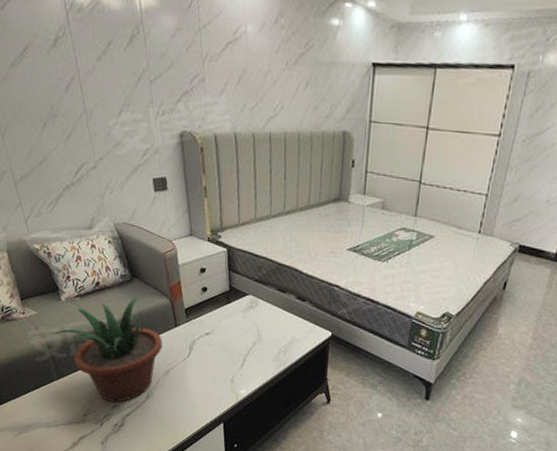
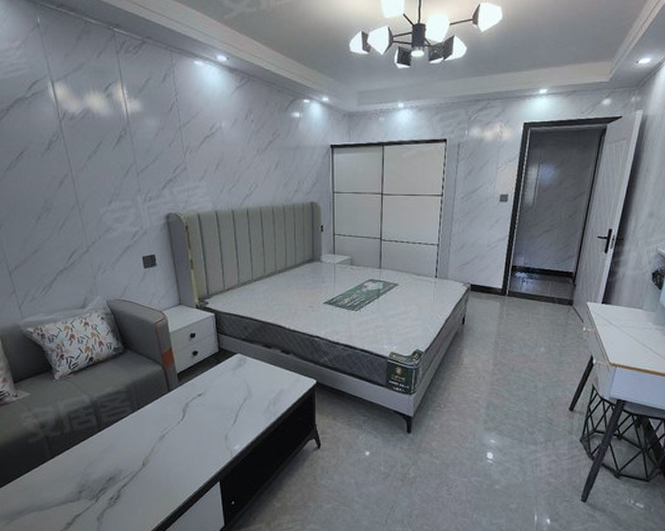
potted plant: present [53,295,162,403] -> none [47,366,156,475]

